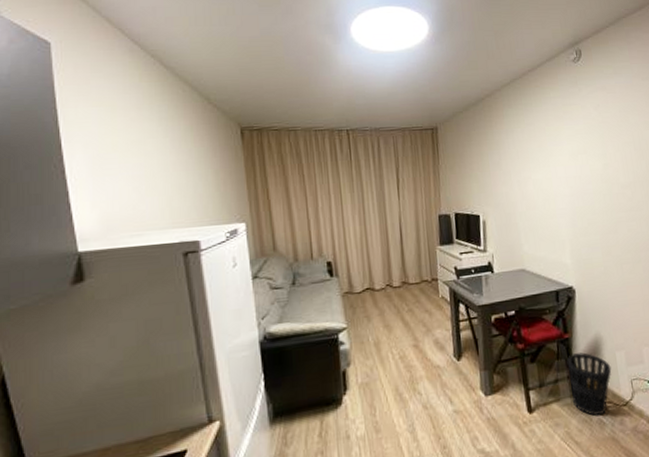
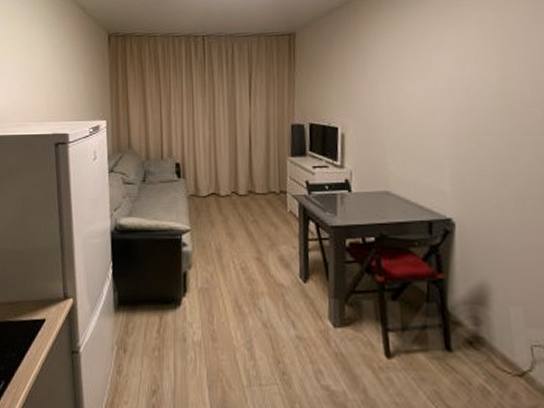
wastebasket: present [567,352,612,416] -> none [439,299,503,382]

